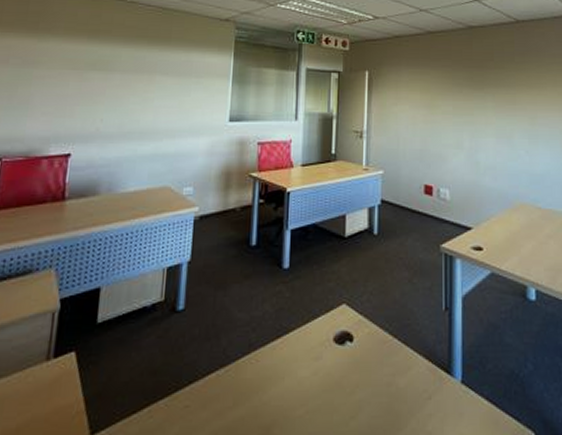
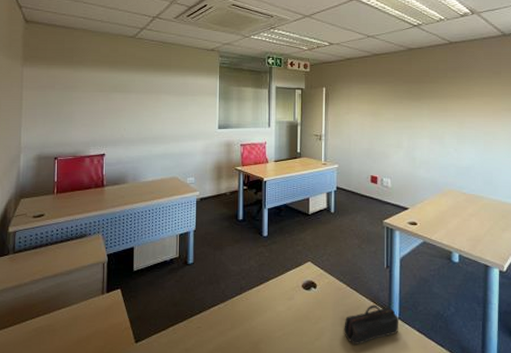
pencil case: none [389,363,463,423] -> present [344,304,399,344]

